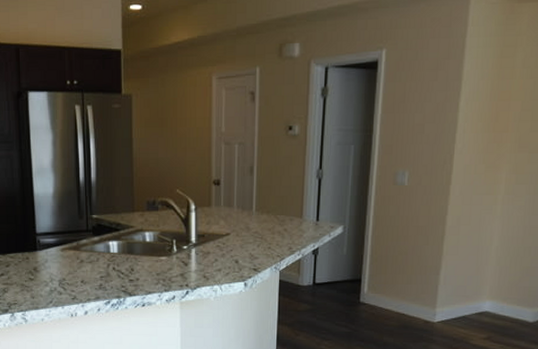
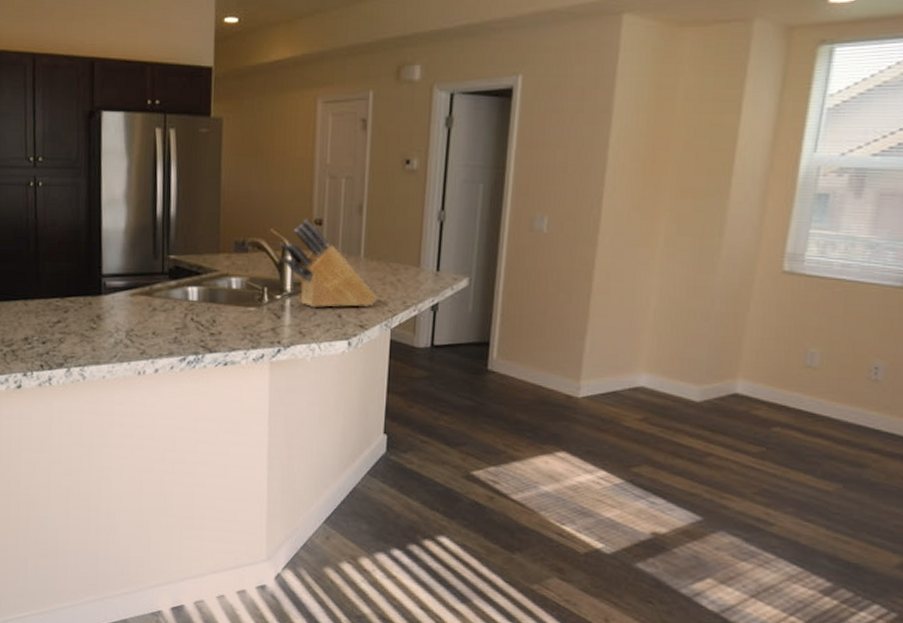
knife block: none [185,180,268,256] -> present [280,219,378,308]

